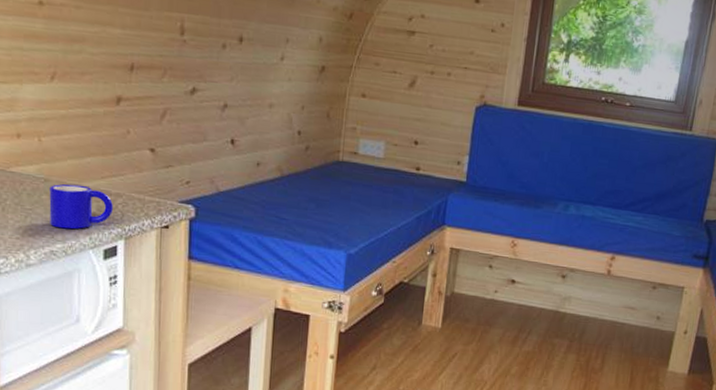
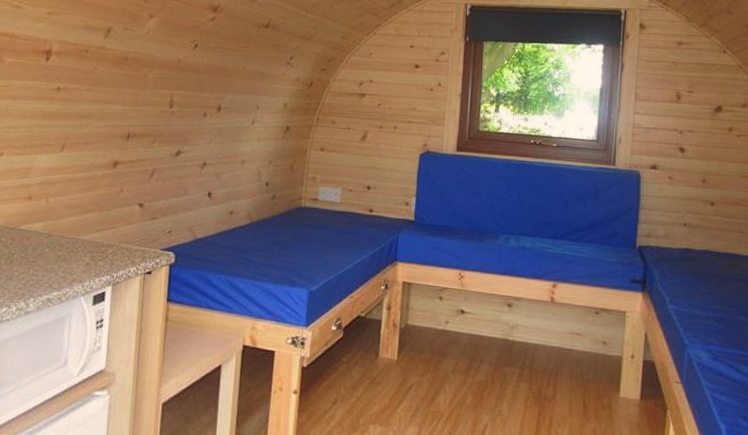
mug: present [49,183,113,230] -> none [49,237,104,278]

